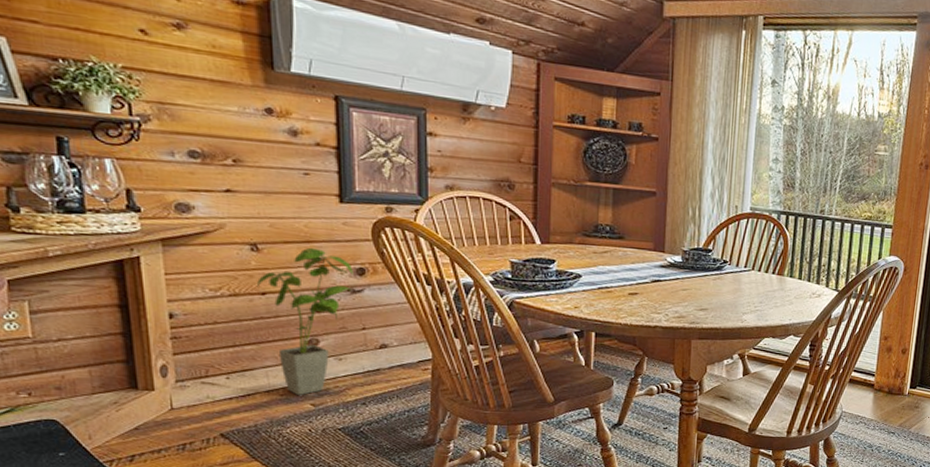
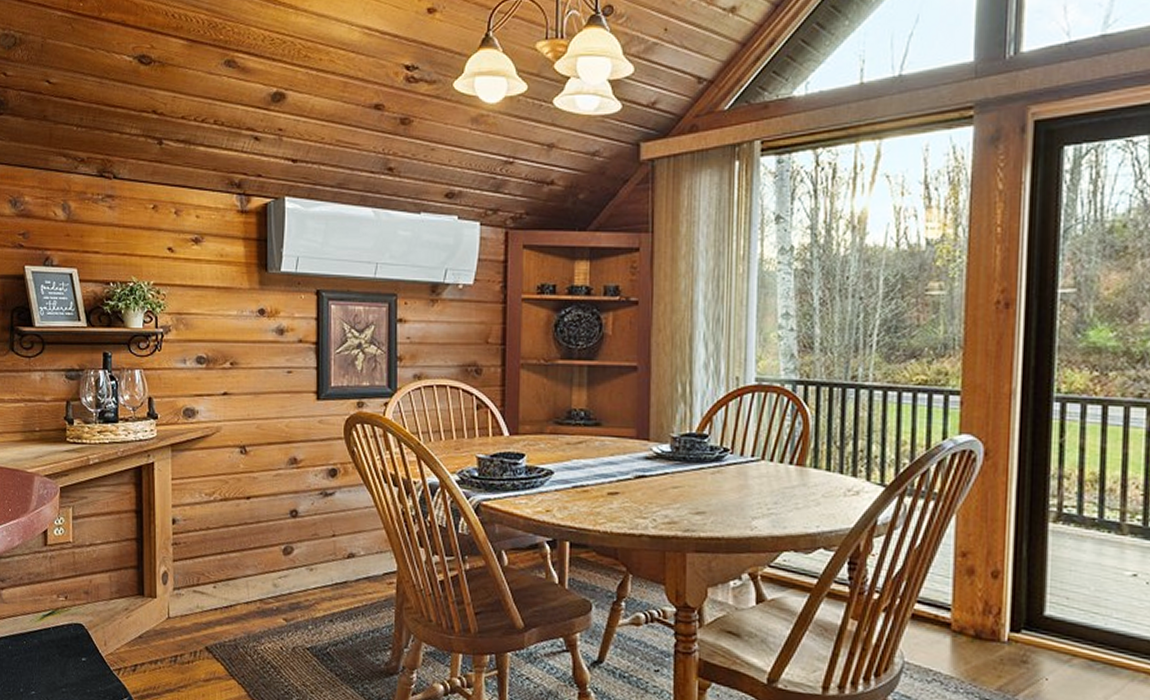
house plant: present [257,247,353,395] -> none [244,448,326,608]

